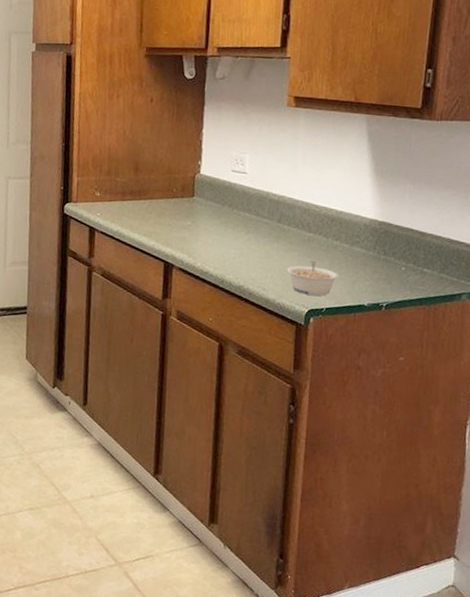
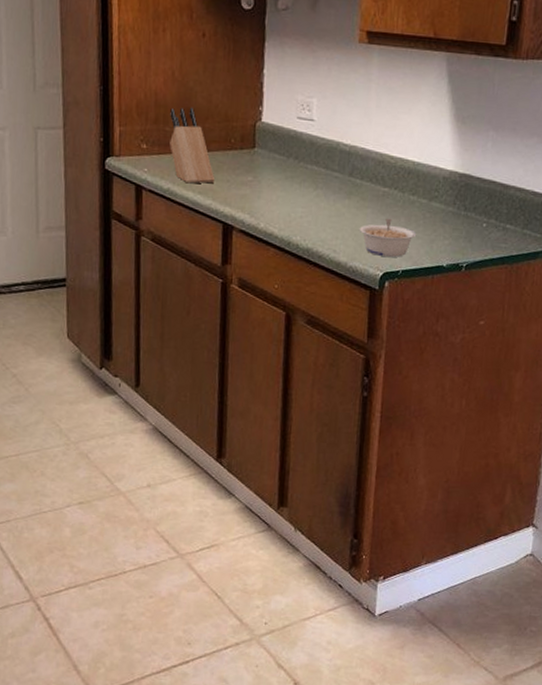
knife block: none [120,161,159,227] -> present [170,107,216,184]

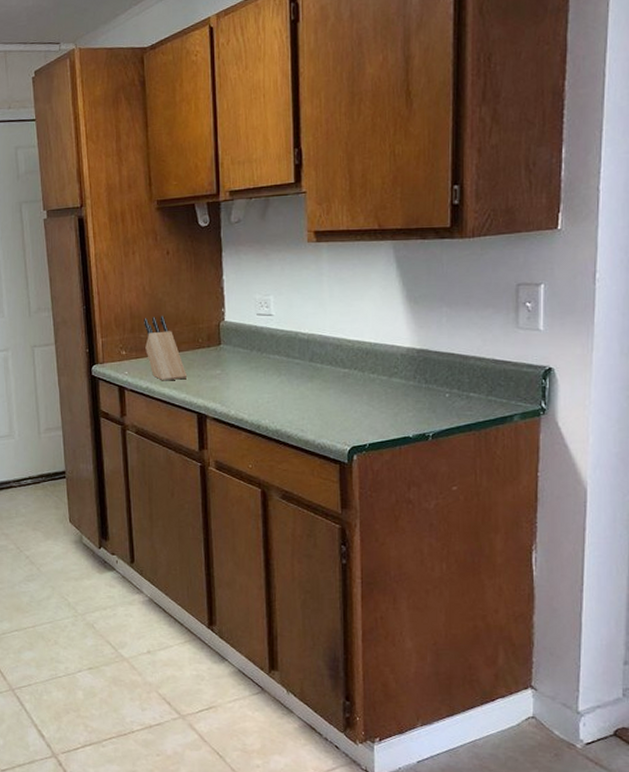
legume: present [359,218,417,257] -> none [323,396,380,432]

